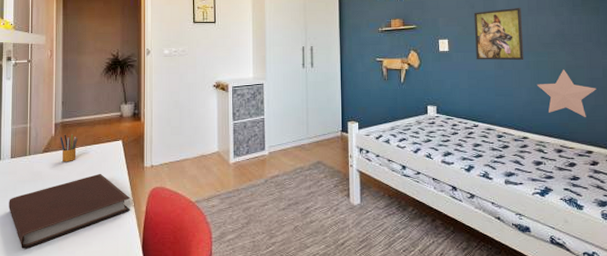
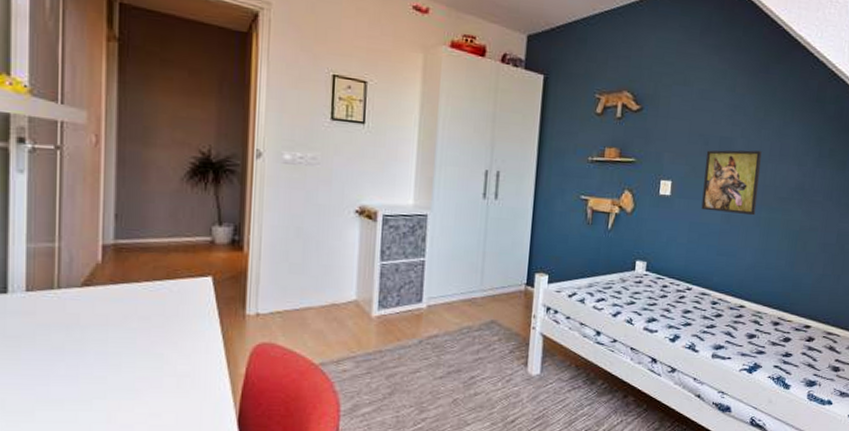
notebook: present [9,173,131,249] -> none [23,320,222,420]
pencil box: present [60,133,78,162] -> none [110,260,141,302]
decorative star: present [536,69,596,117] -> none [764,230,827,287]

